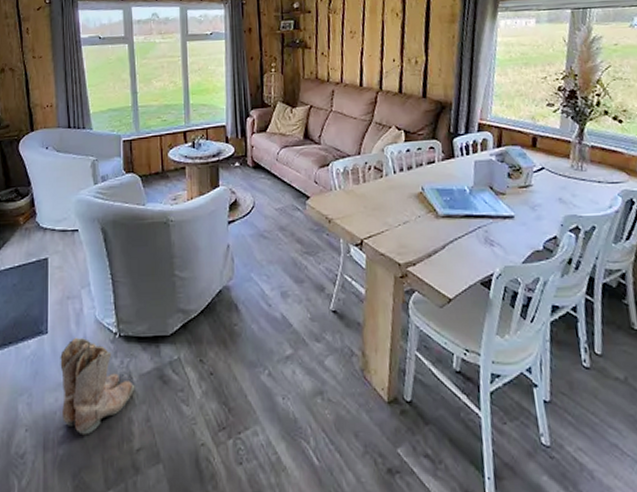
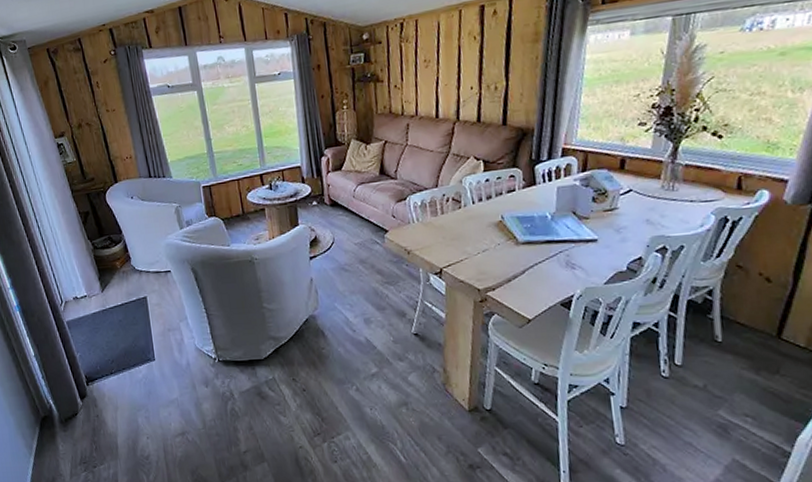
boots: present [60,337,135,436] -> none [168,363,237,441]

